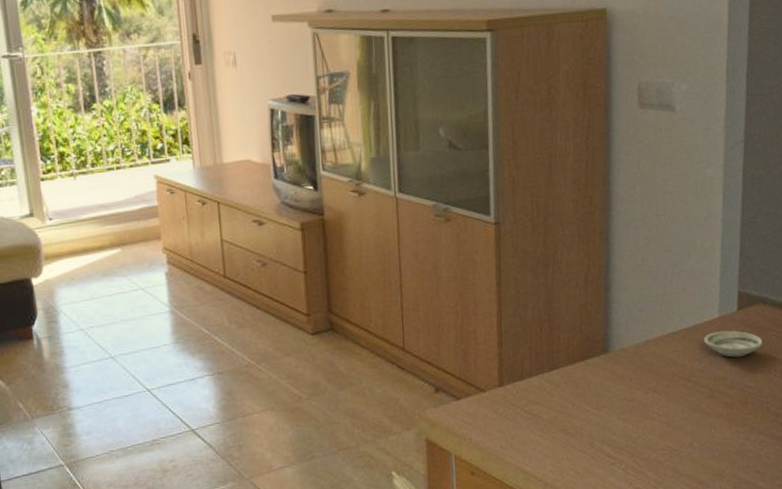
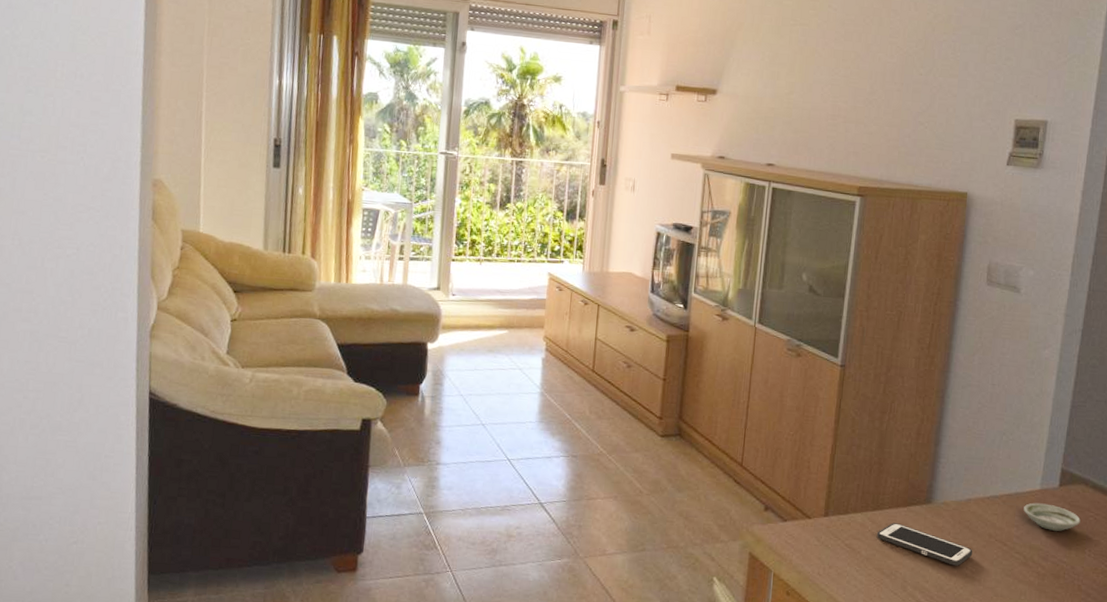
cell phone: none [557,379,658,412] -> present [877,523,973,566]

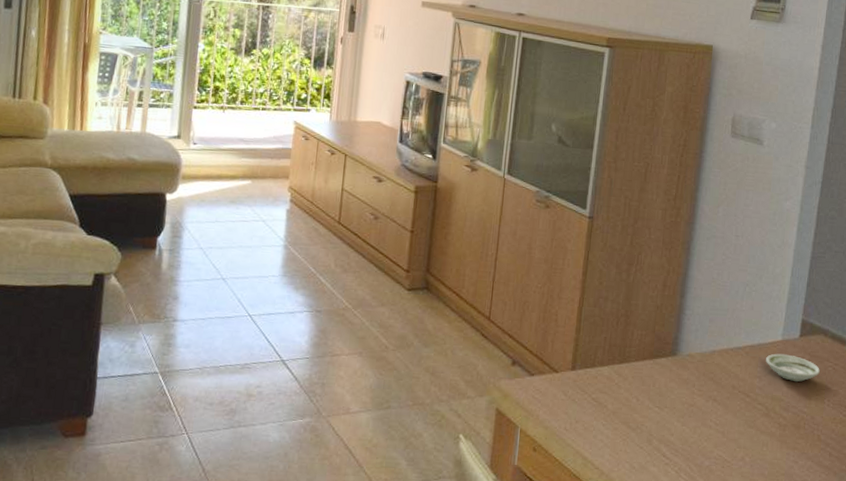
cell phone: present [877,523,973,566] -> none [623,376,717,418]

